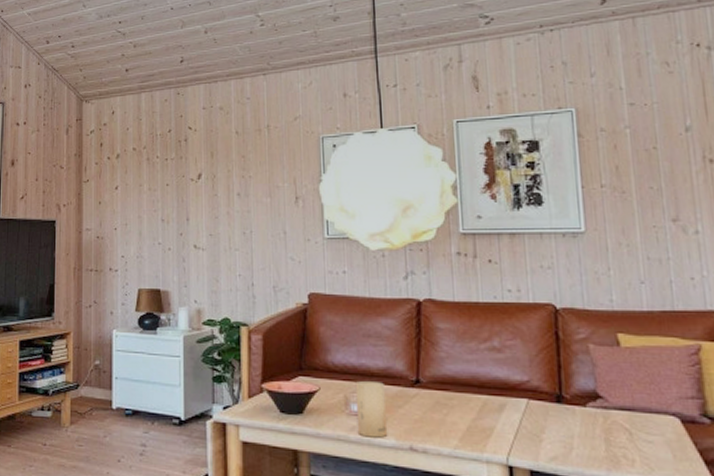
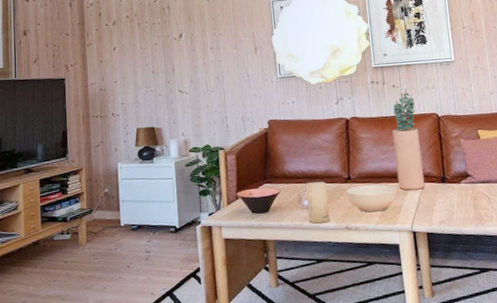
bowl: none [411,393,489,432] -> present [345,184,398,212]
vase: none [483,266,531,409] -> present [391,89,425,191]

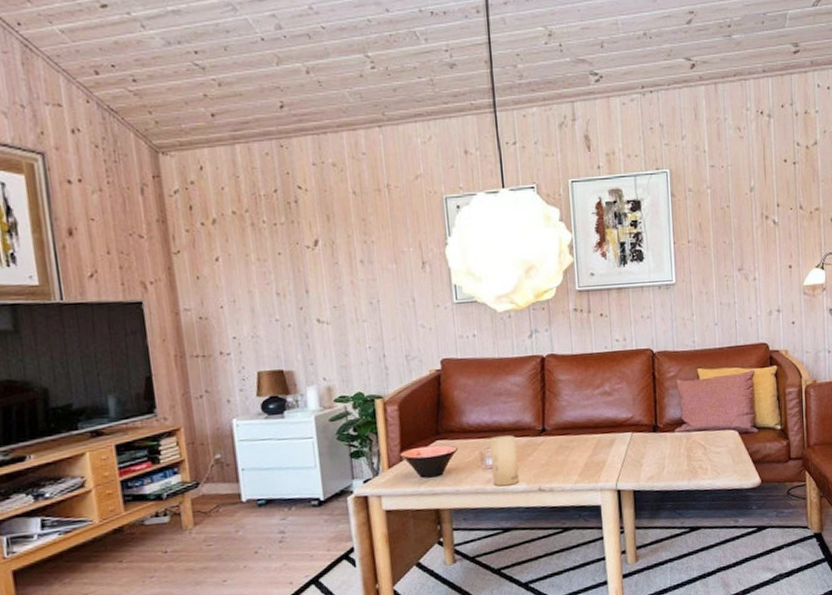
bowl: present [345,184,398,212] -> none [538,436,602,470]
vase: present [391,89,425,191] -> none [597,318,634,443]

